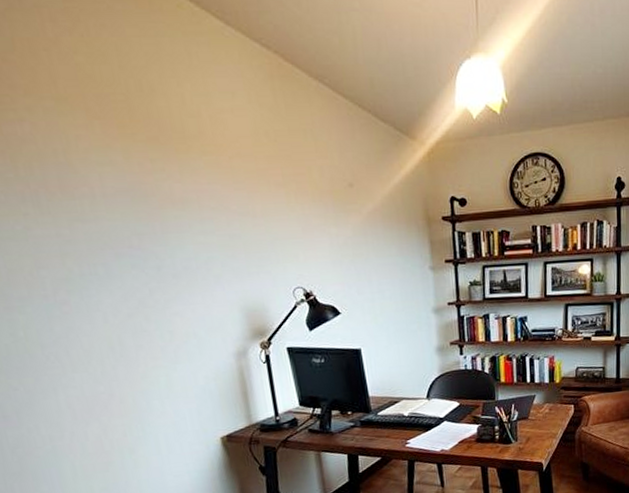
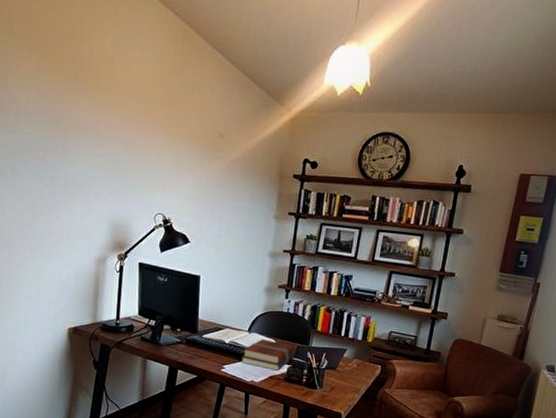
books: none [425,402,482,435] -> present [240,339,295,371]

